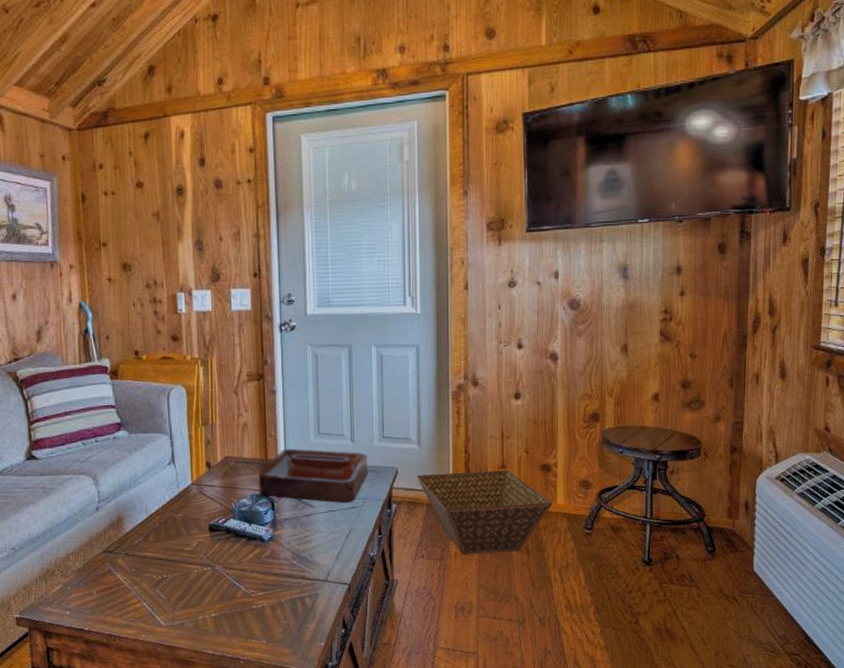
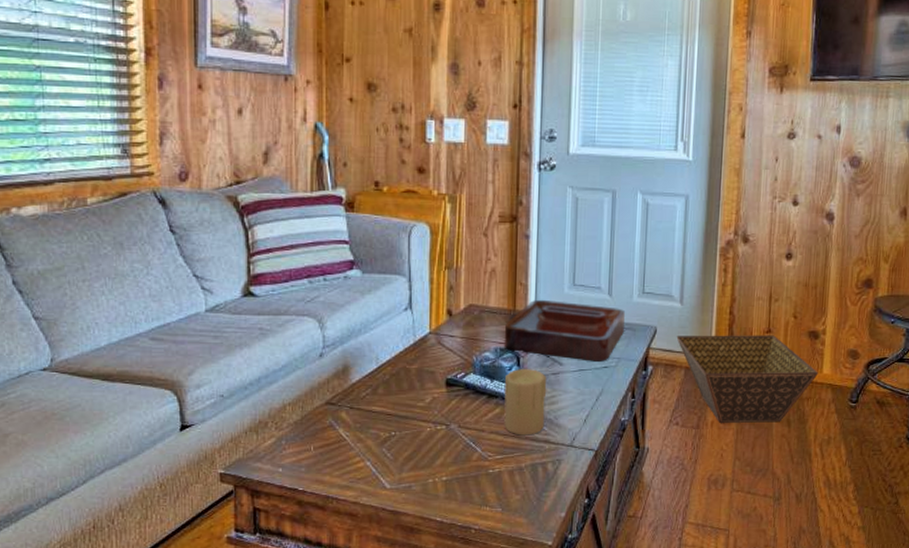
candle: none [261,512,301,573] -> present [504,369,547,436]

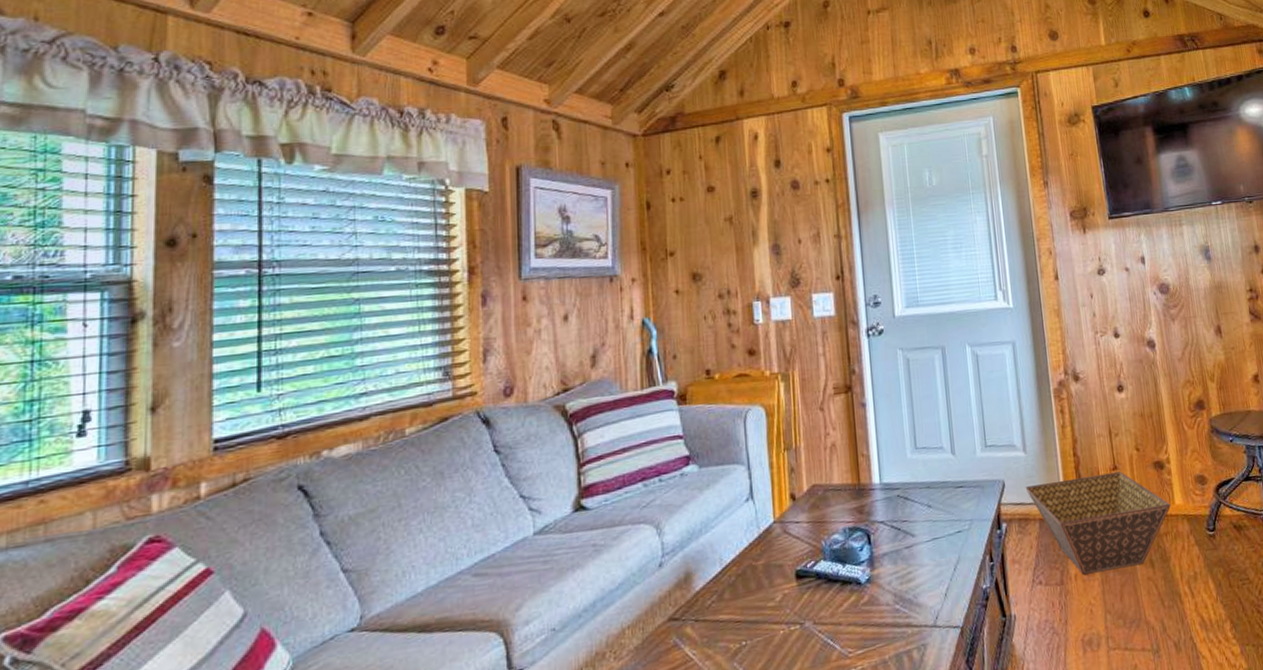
decorative tray: present [504,299,625,361] -> none [851,466,972,529]
candle: present [504,369,547,436] -> none [857,545,904,623]

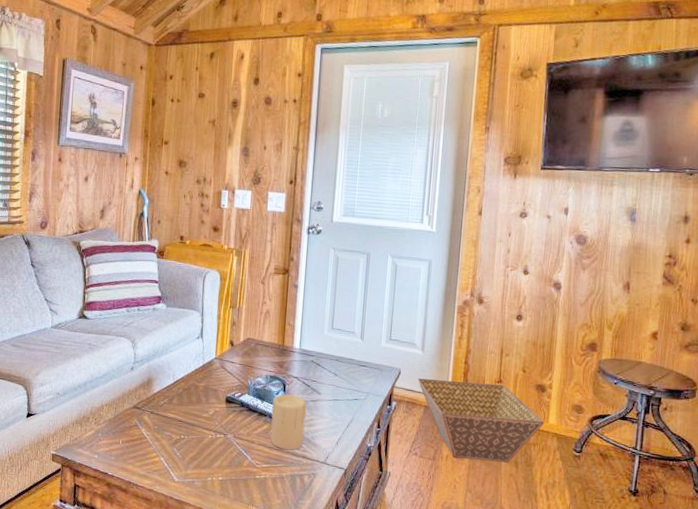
candle: none [857,545,904,623] -> present [270,394,307,451]

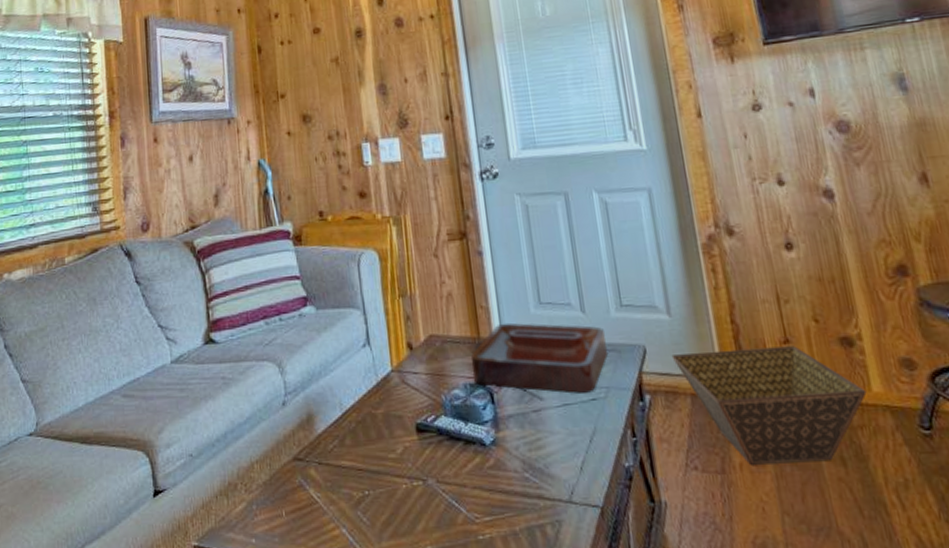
candle: present [270,394,307,451] -> none [480,406,535,491]
decorative tray: none [273,338,374,394] -> present [471,322,608,393]

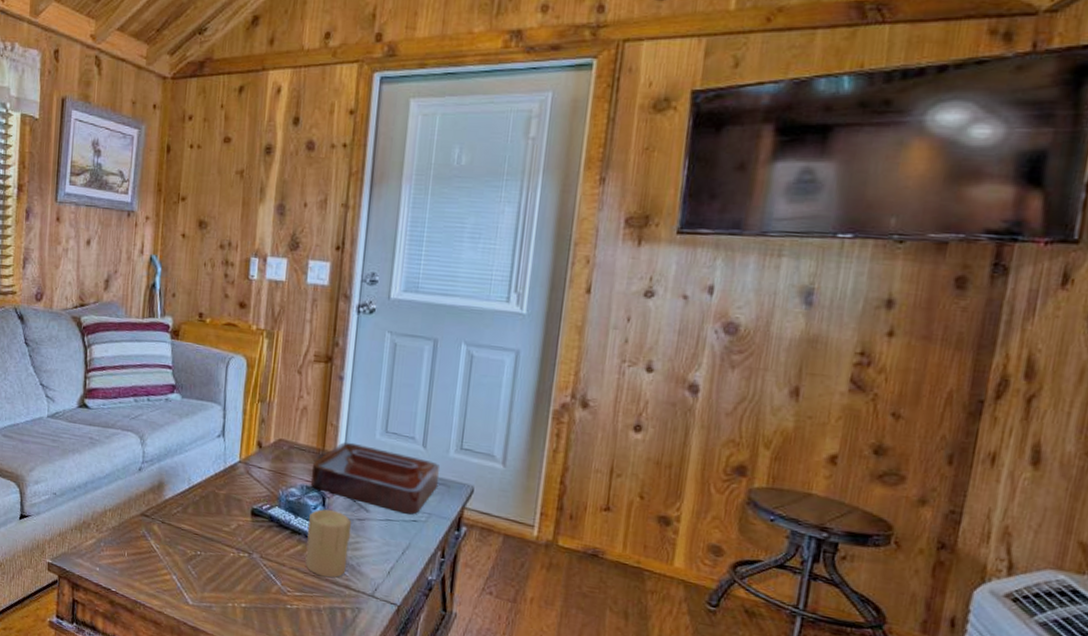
candle: none [480,406,535,491] -> present [305,509,352,578]
basket: present [671,346,867,465] -> none [495,499,668,613]

